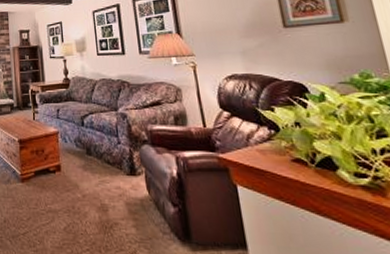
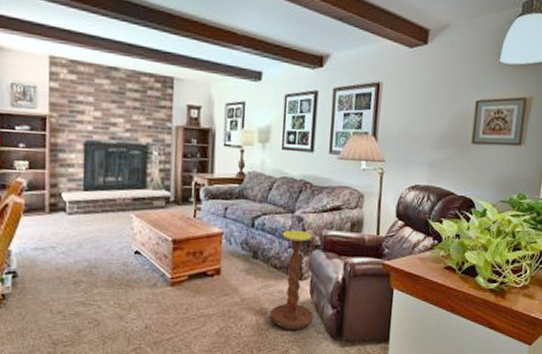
side table: none [110,126,156,230] -> present [270,230,314,330]

